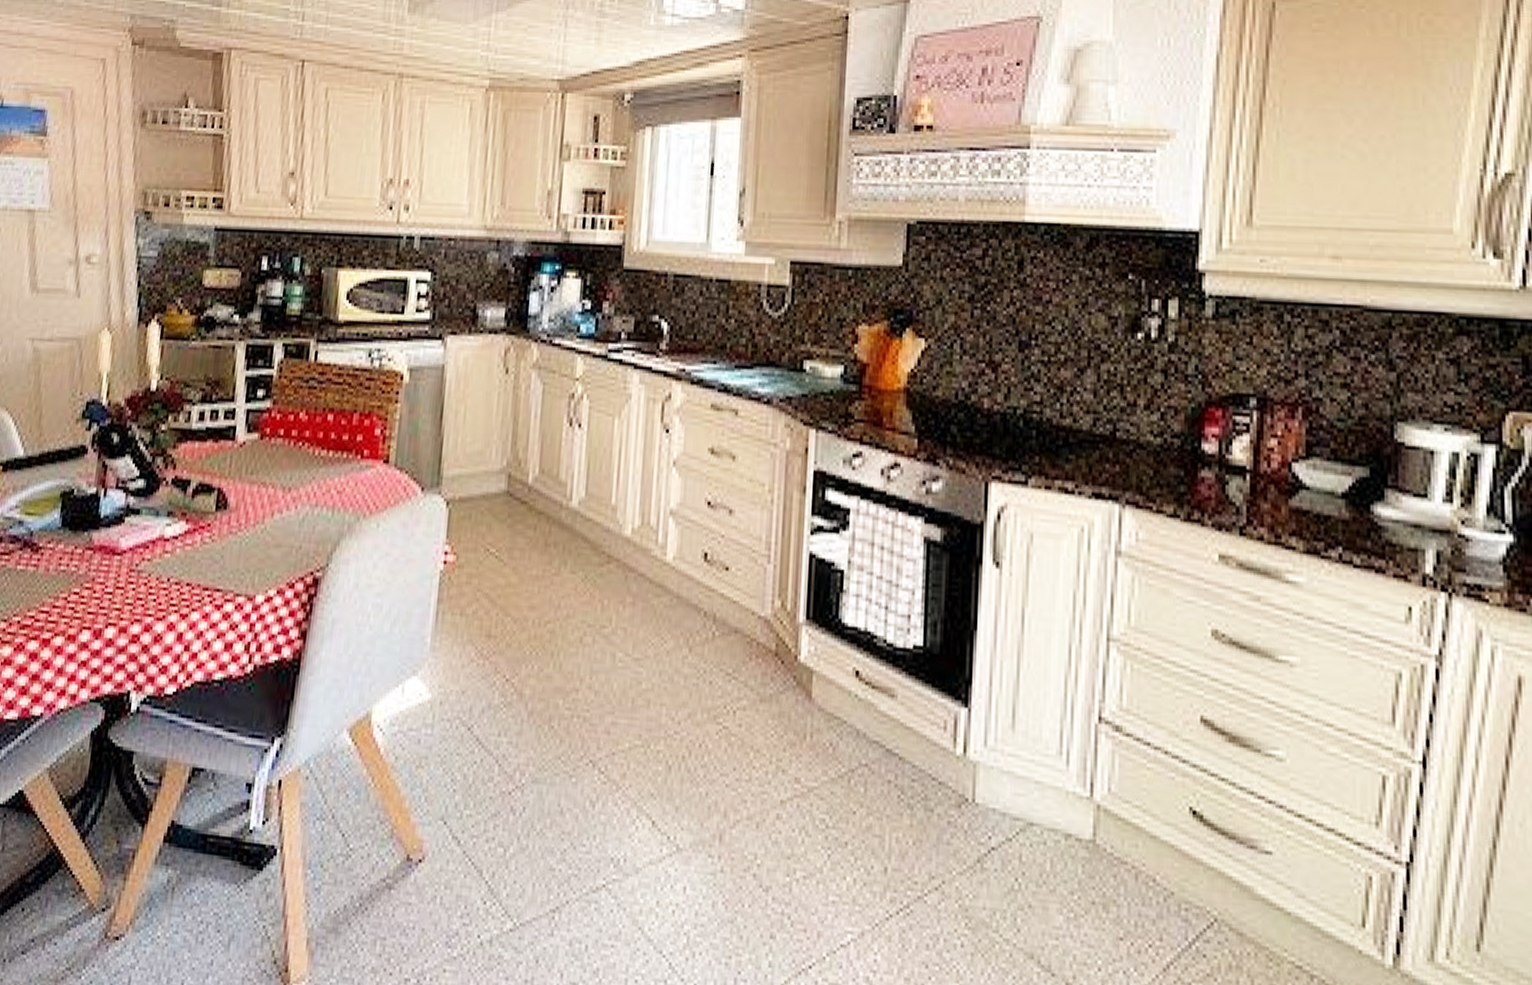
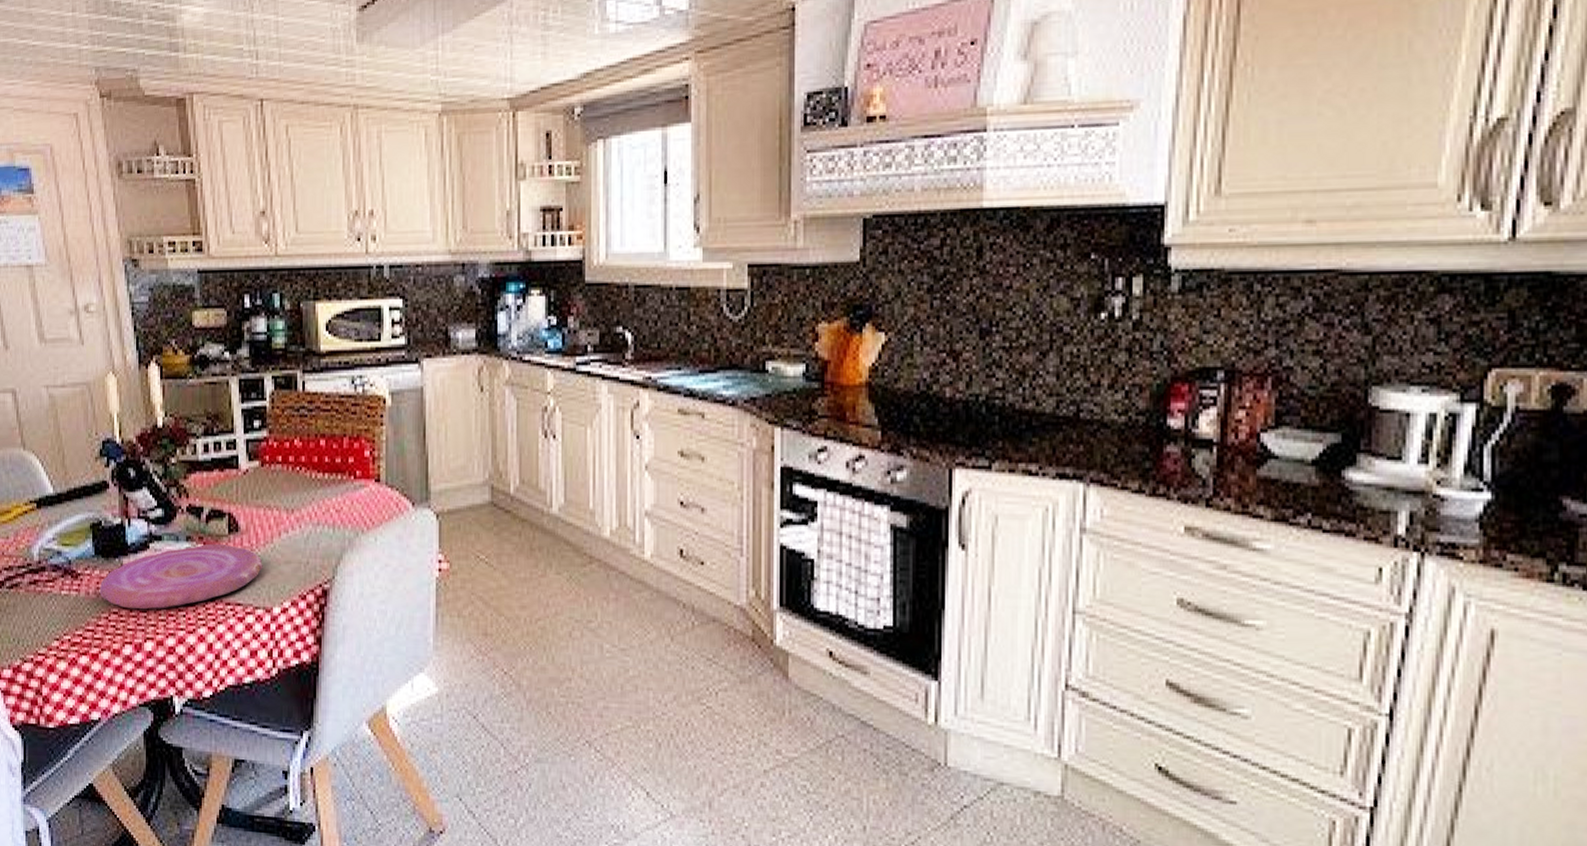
plate: none [60,520,250,591] -> present [99,543,263,610]

